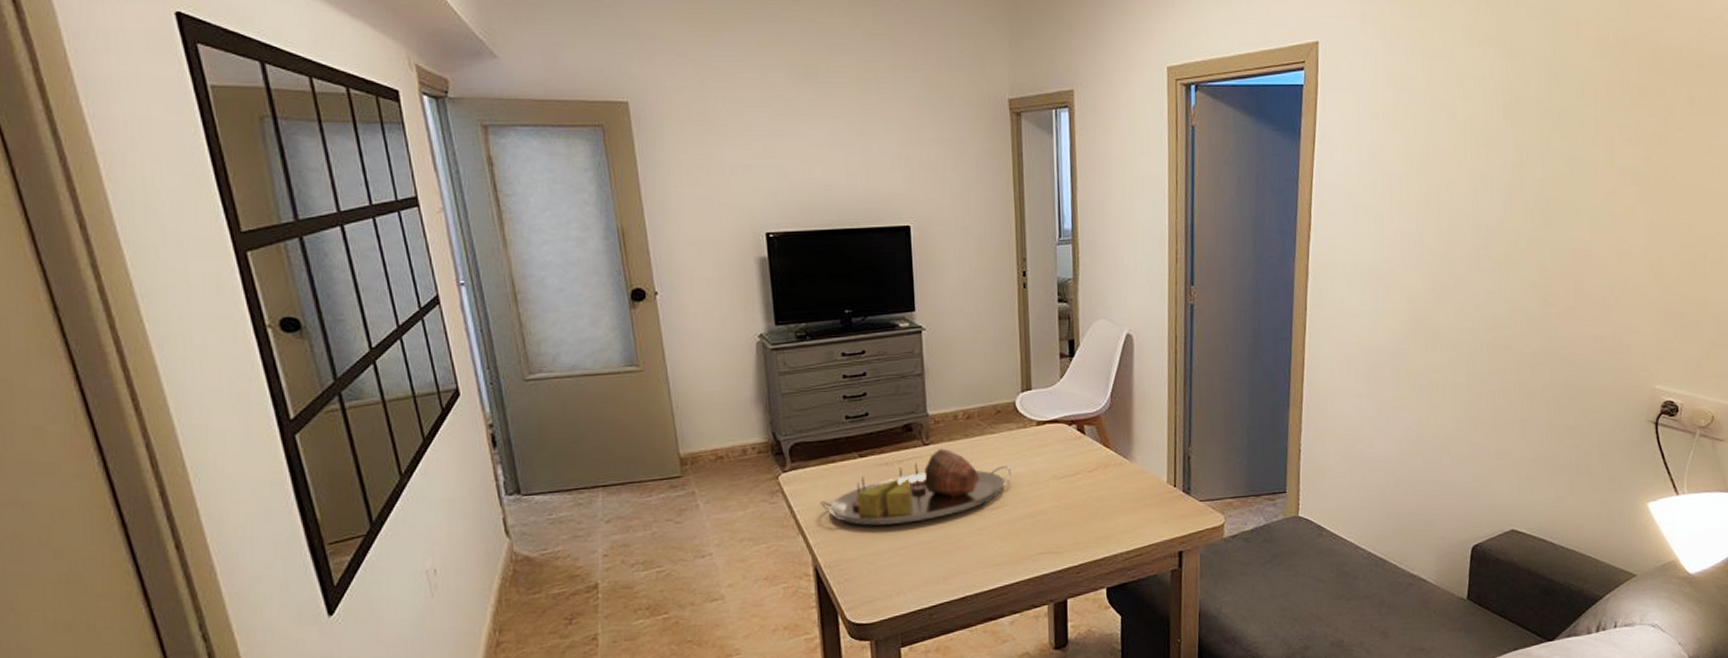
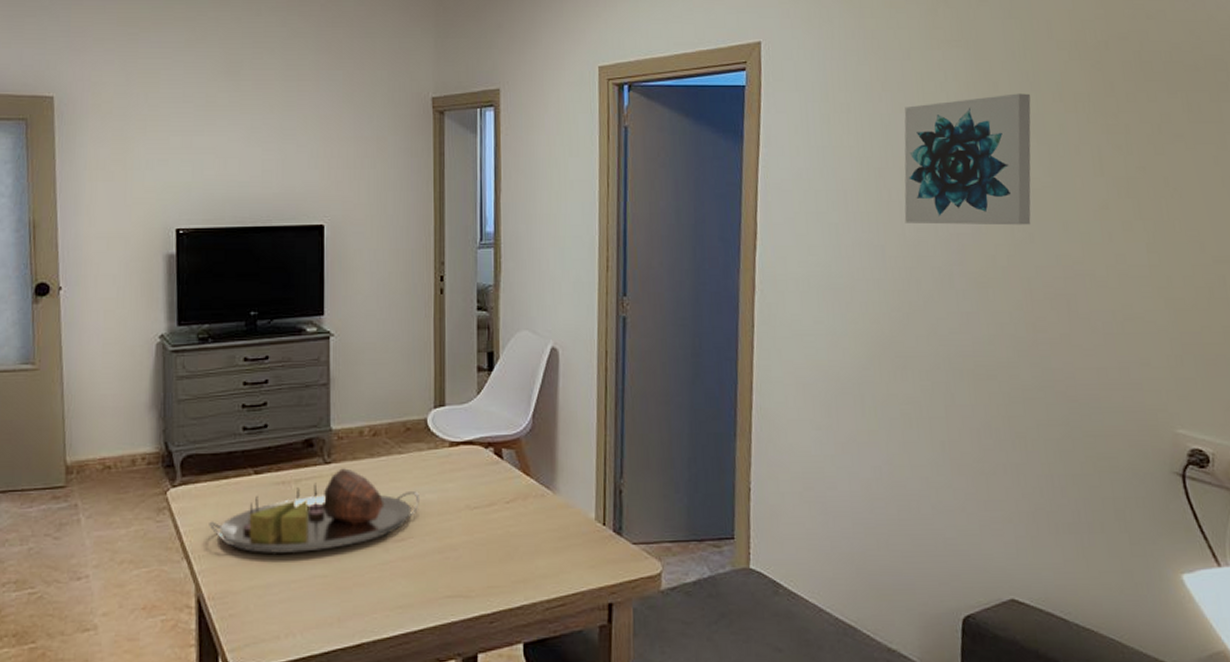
wall art: none [1441,90,1557,213] -> present [904,93,1031,226]

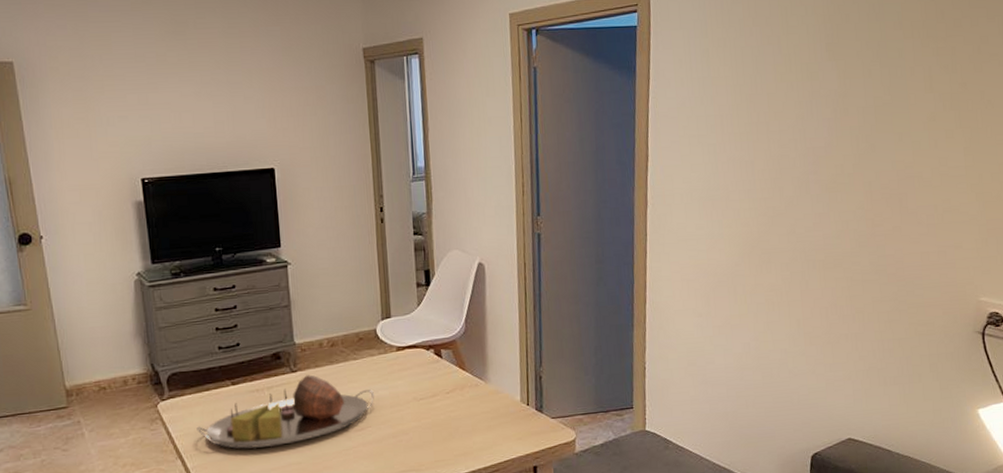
wall art: present [904,93,1031,226] -> none [770,23,876,141]

